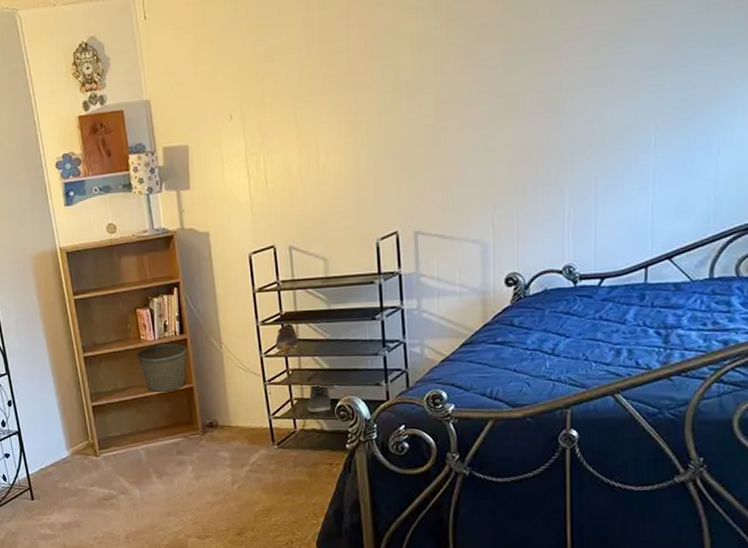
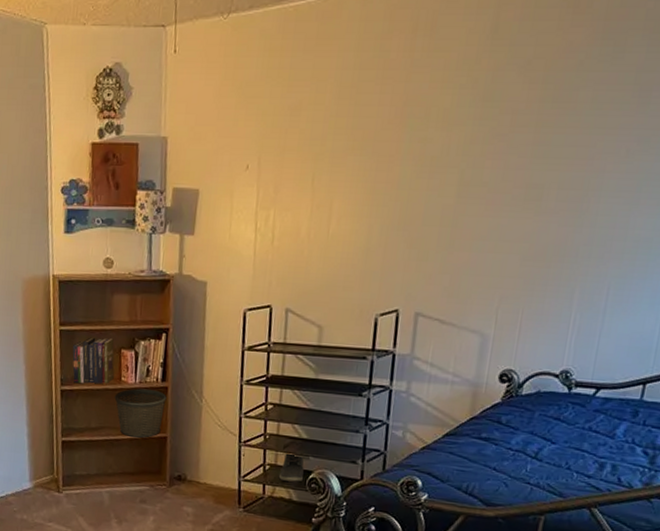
books: none [89,299,133,349] -> present [72,337,115,384]
loafer: present [275,323,298,350] -> none [256,387,281,414]

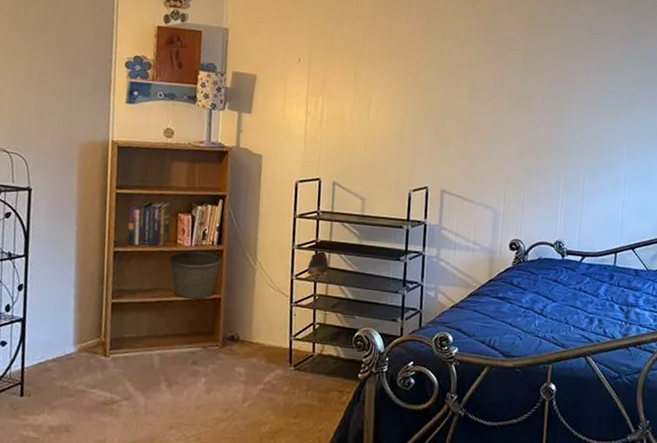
loafer: none [256,387,281,414] -> present [307,251,329,276]
sneaker: present [279,452,304,482] -> none [328,311,351,340]

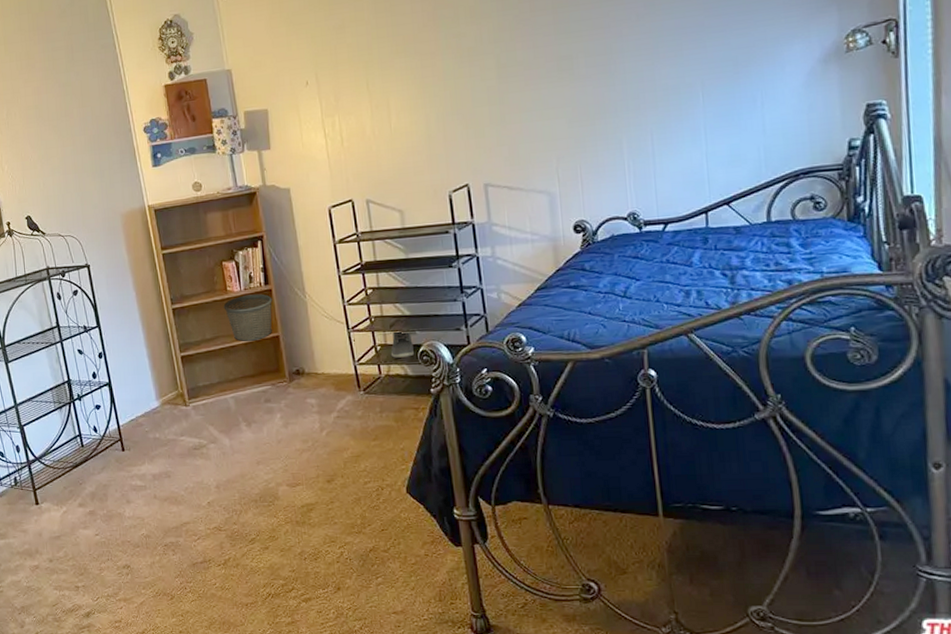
books: present [127,201,172,246] -> none [177,253,220,301]
loafer: present [307,251,329,276] -> none [357,272,379,299]
sneaker: none [328,311,351,340] -> present [391,330,415,358]

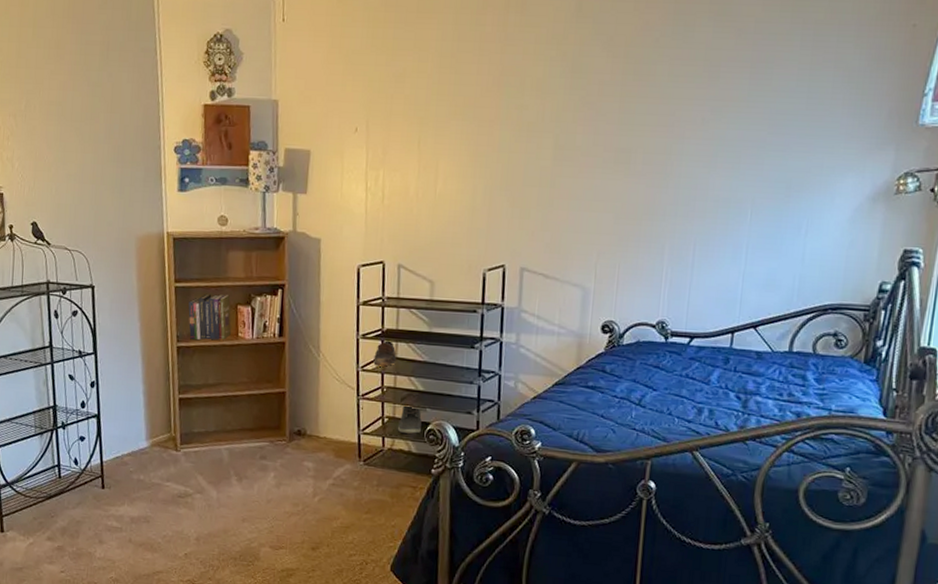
books: none [177,253,220,301] -> present [188,293,231,340]
basket: present [223,294,273,341] -> none [232,344,284,393]
loafer: none [357,272,379,299] -> present [373,340,397,367]

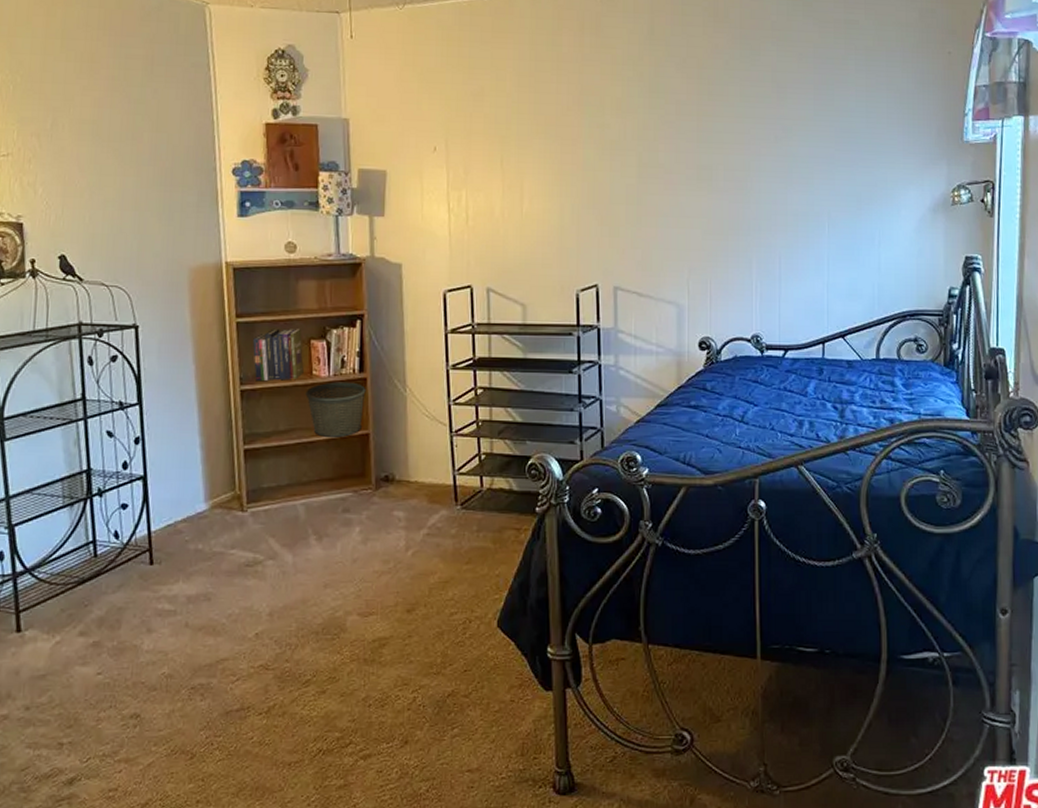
basket: none [232,344,284,393] -> present [305,382,366,437]
loafer: present [373,340,397,367] -> none [466,370,491,399]
sneaker: present [398,404,422,434] -> none [497,438,523,470]

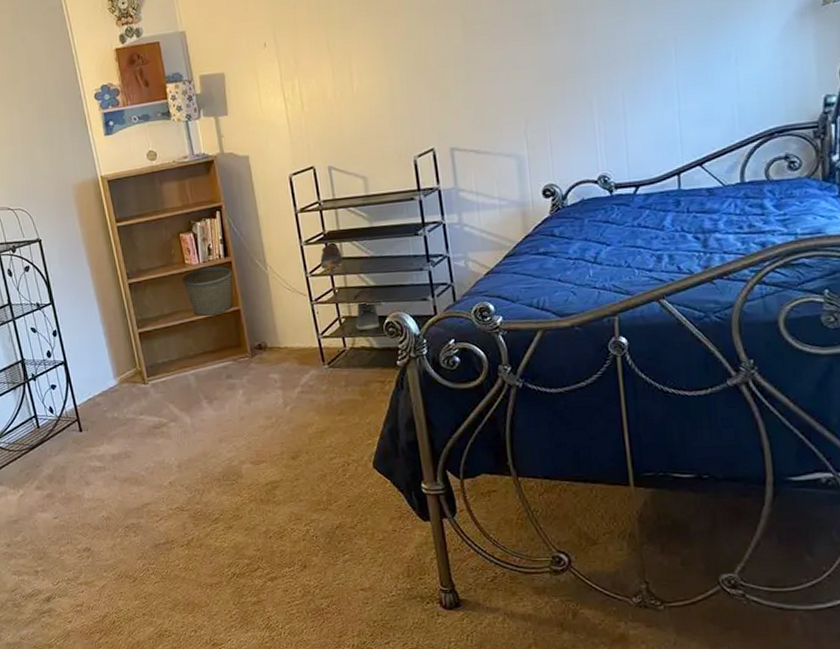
books: present [253,328,304,382] -> none [133,224,178,275]
loafer: none [466,370,491,399] -> present [320,242,343,270]
sneaker: none [497,438,523,470] -> present [356,301,380,330]

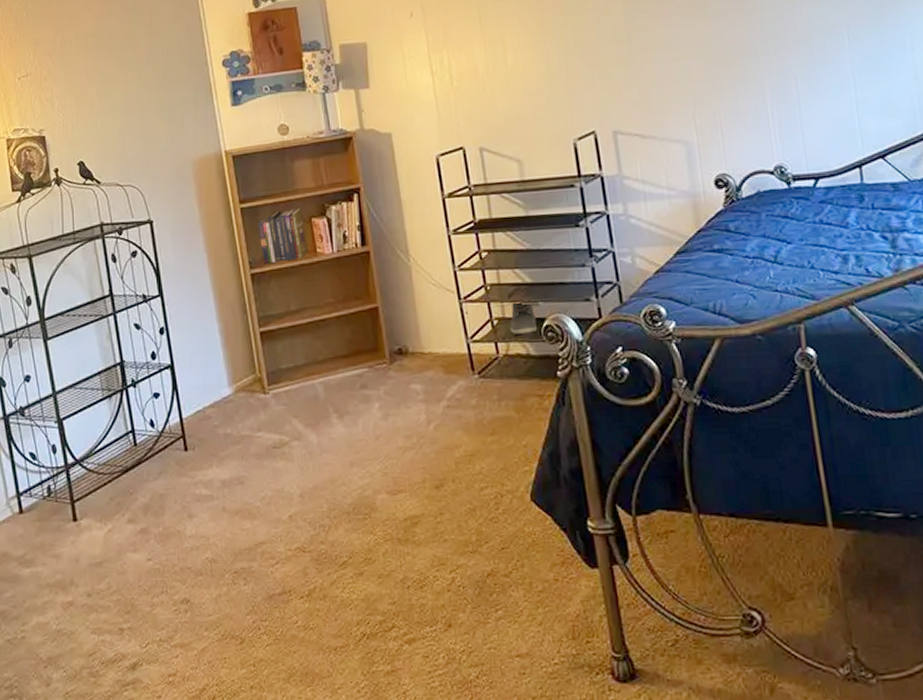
books: none [133,224,178,275] -> present [258,207,308,264]
basket: present [182,266,233,316] -> none [312,256,370,314]
loafer: present [320,242,343,270] -> none [470,232,495,263]

